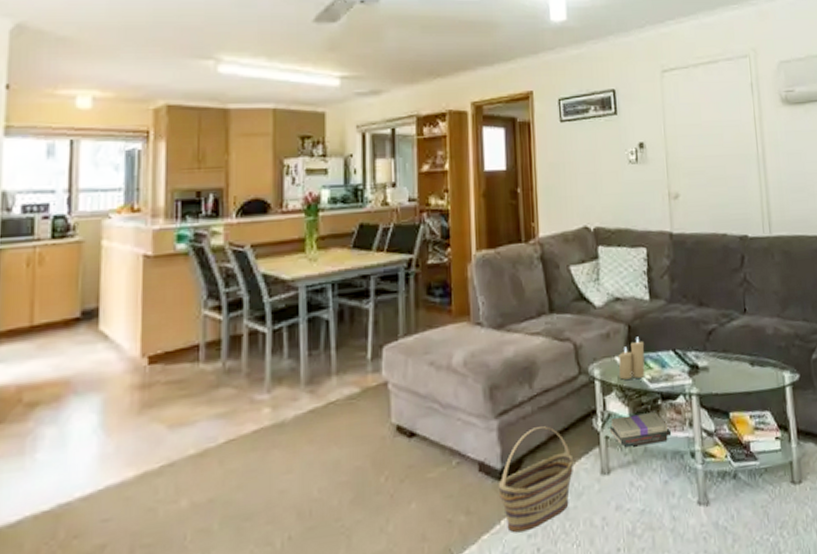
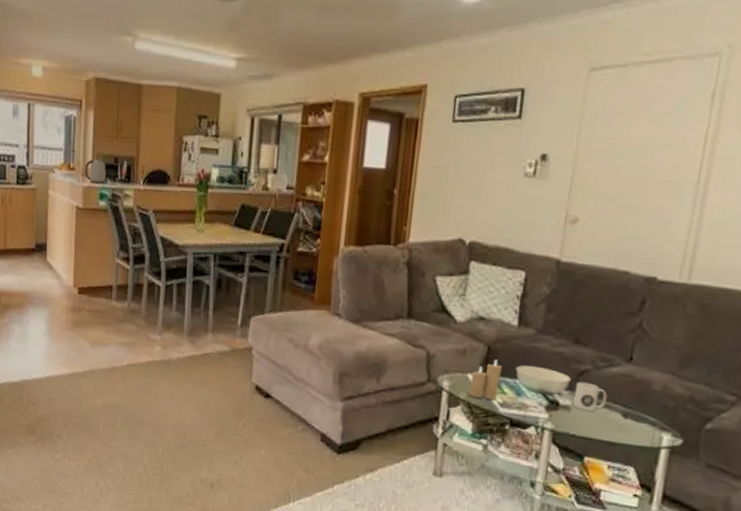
kettle: none [154,196,185,225] -> present [84,159,106,185]
basket: present [499,426,573,533] -> none [336,418,408,501]
books: present [609,412,672,448] -> none [448,429,514,465]
bowl: none [655,334,704,363] -> present [515,365,571,397]
mug: none [708,340,735,369] -> present [572,381,607,412]

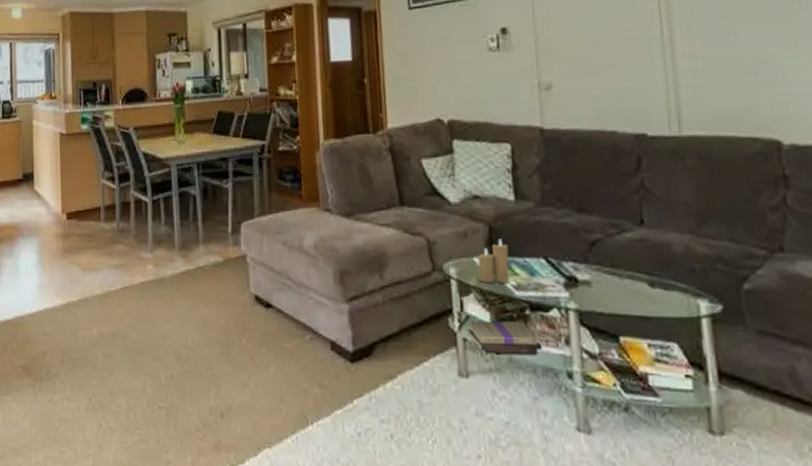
kettle: present [84,159,106,185] -> none [65,86,86,110]
books: none [448,429,514,465] -> present [467,320,543,355]
bowl: present [515,365,571,397] -> none [522,240,584,273]
mug: present [572,381,607,412] -> none [590,252,628,285]

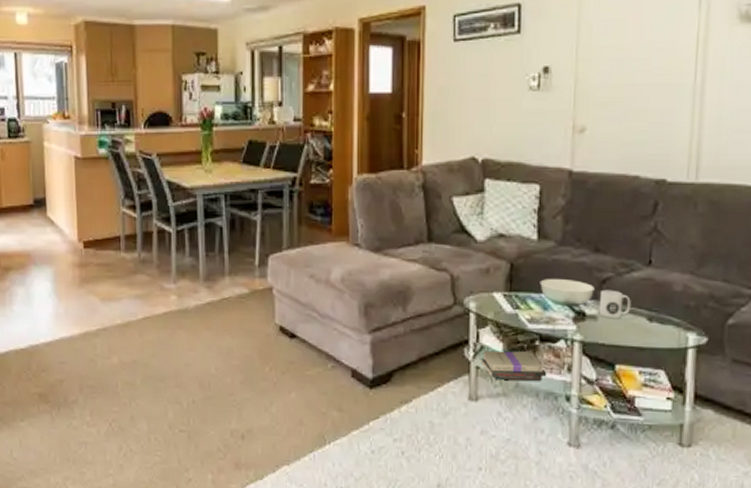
candle: present [478,239,510,283] -> none [495,275,527,317]
bowl: none [522,240,584,273] -> present [539,278,595,308]
mug: none [590,252,628,285] -> present [598,289,631,319]

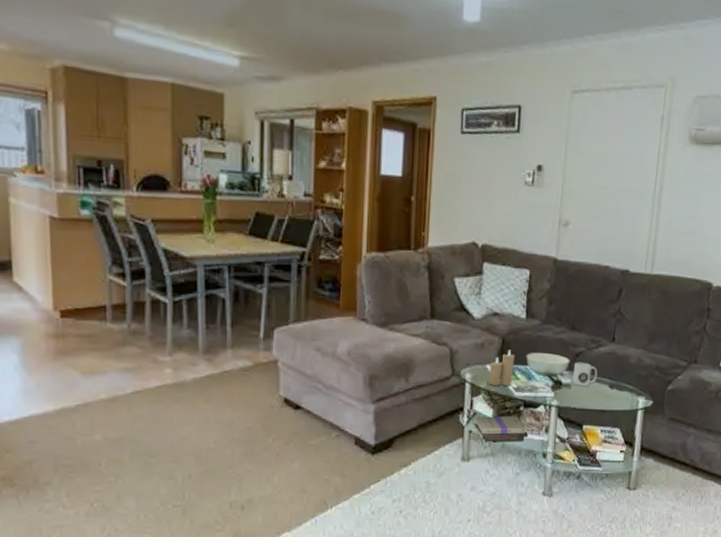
candle: none [495,275,527,317] -> present [488,350,516,386]

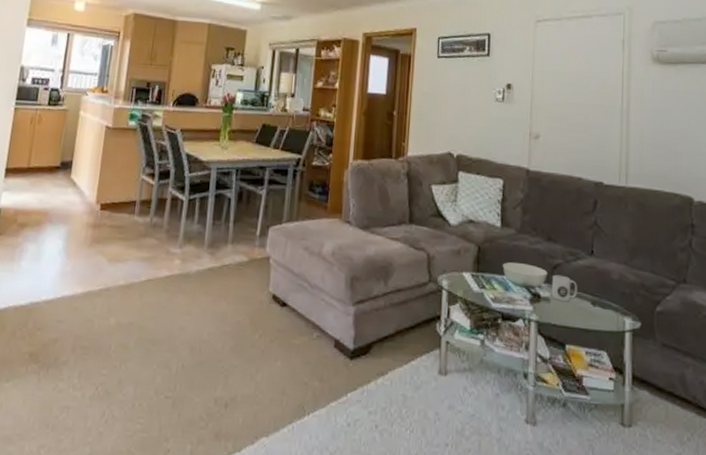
books: present [473,416,529,442] -> none [450,326,508,358]
candle: present [488,350,516,386] -> none [464,258,492,296]

